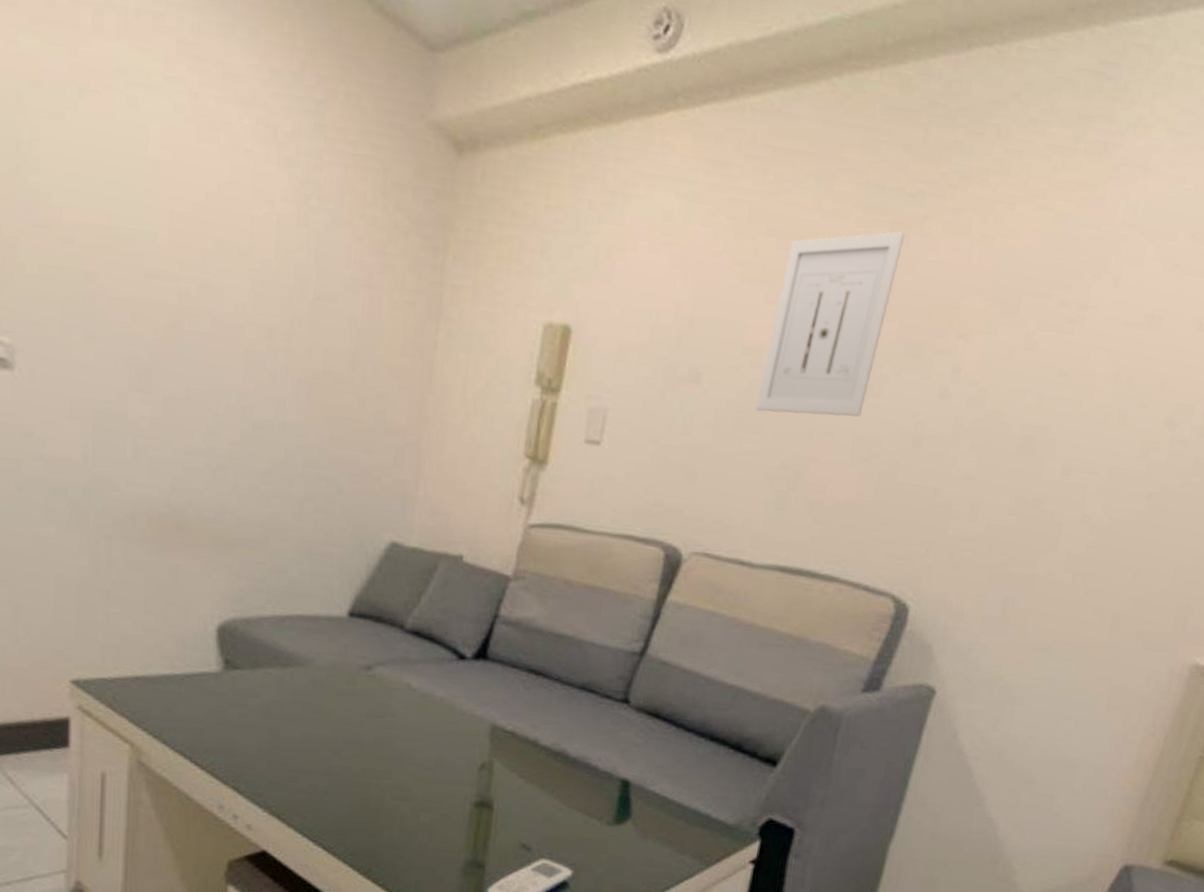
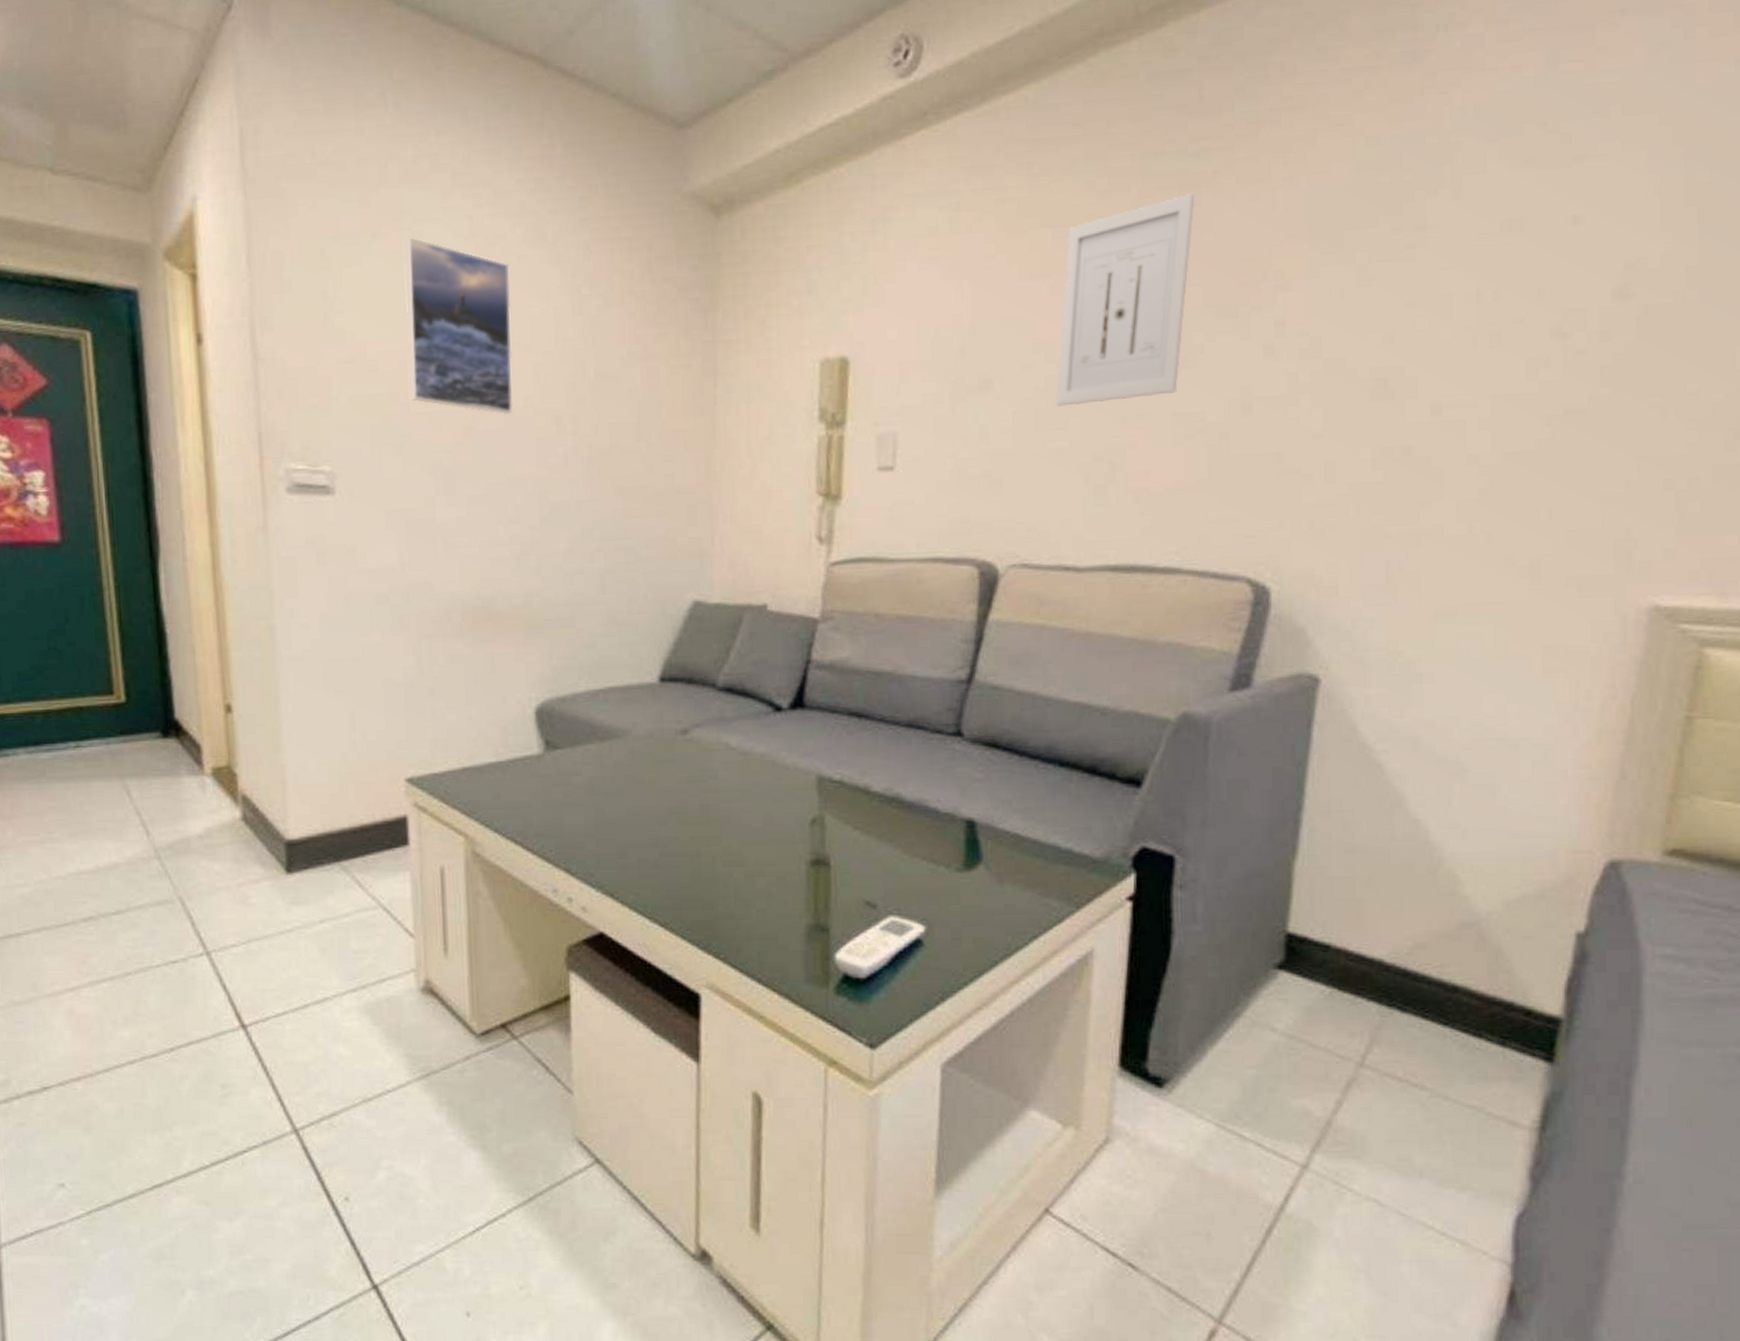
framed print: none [108,99,233,319] -> present [404,236,513,415]

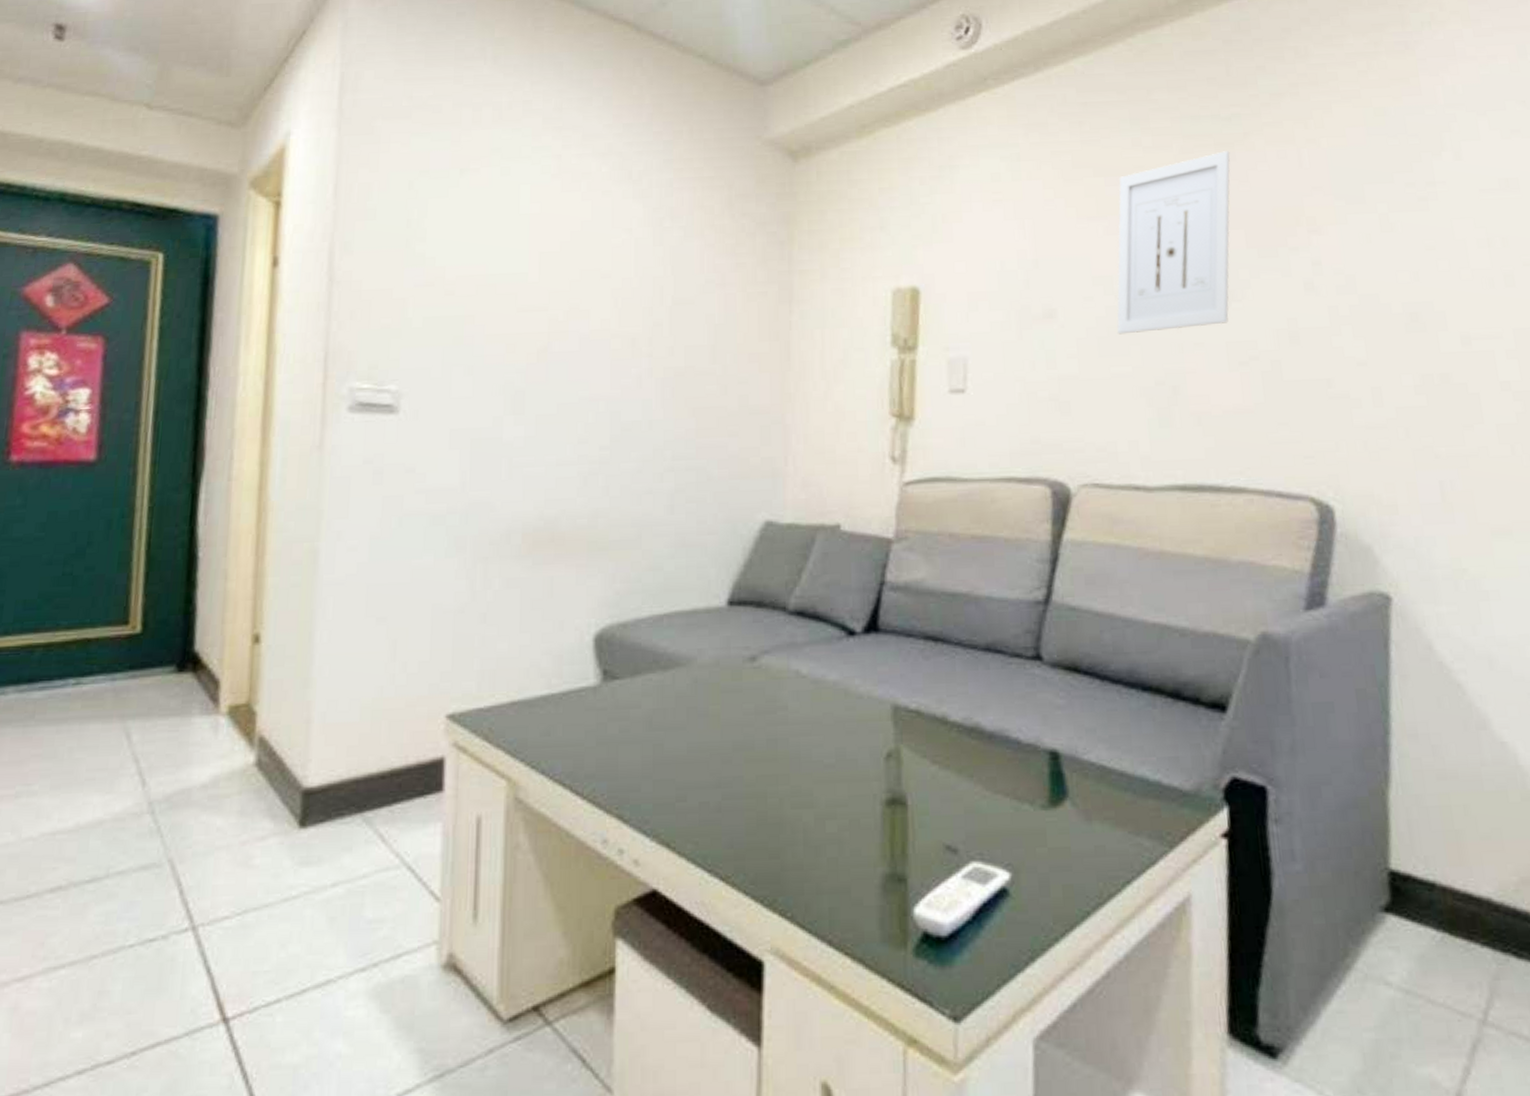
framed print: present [404,236,513,415] -> none [485,171,594,337]

